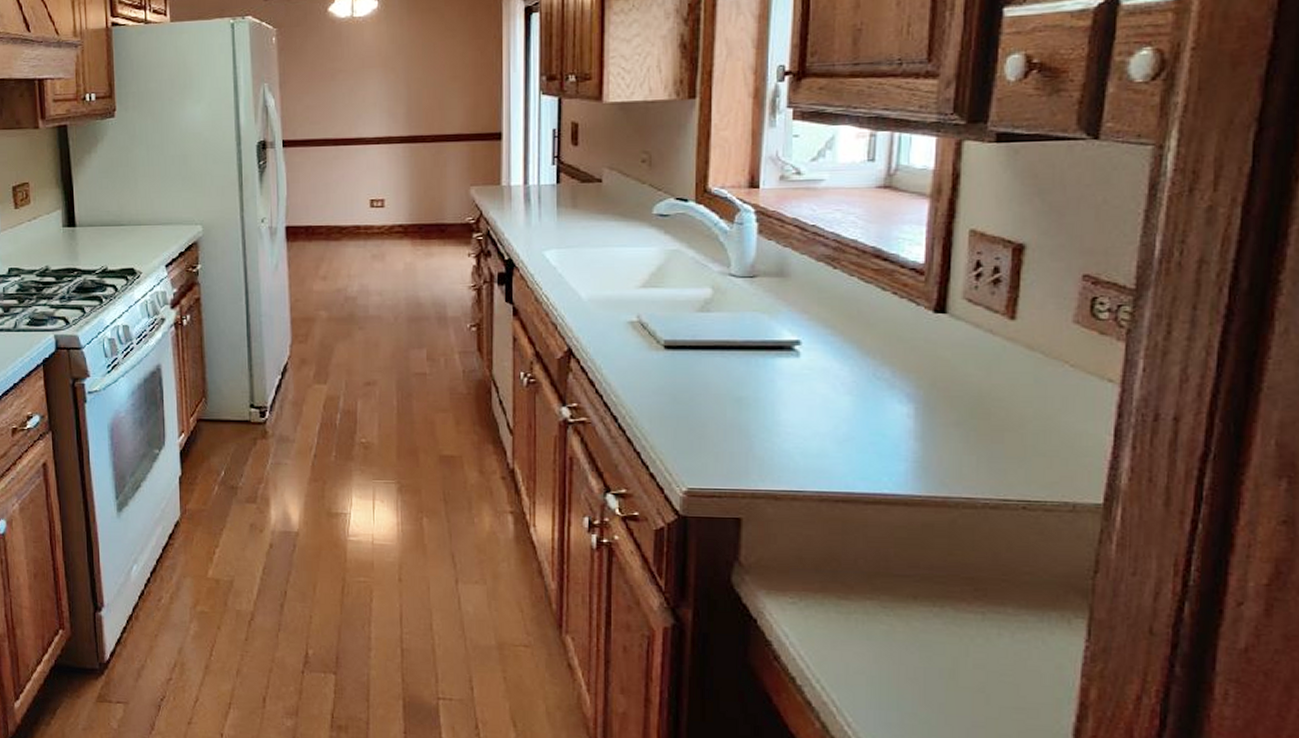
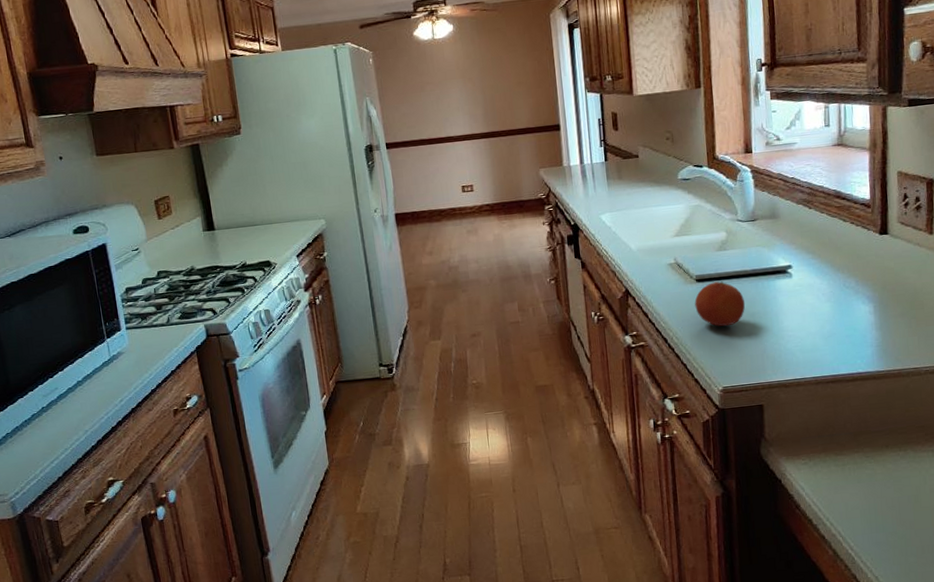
fruit: none [659,351,728,411] -> present [694,281,745,327]

